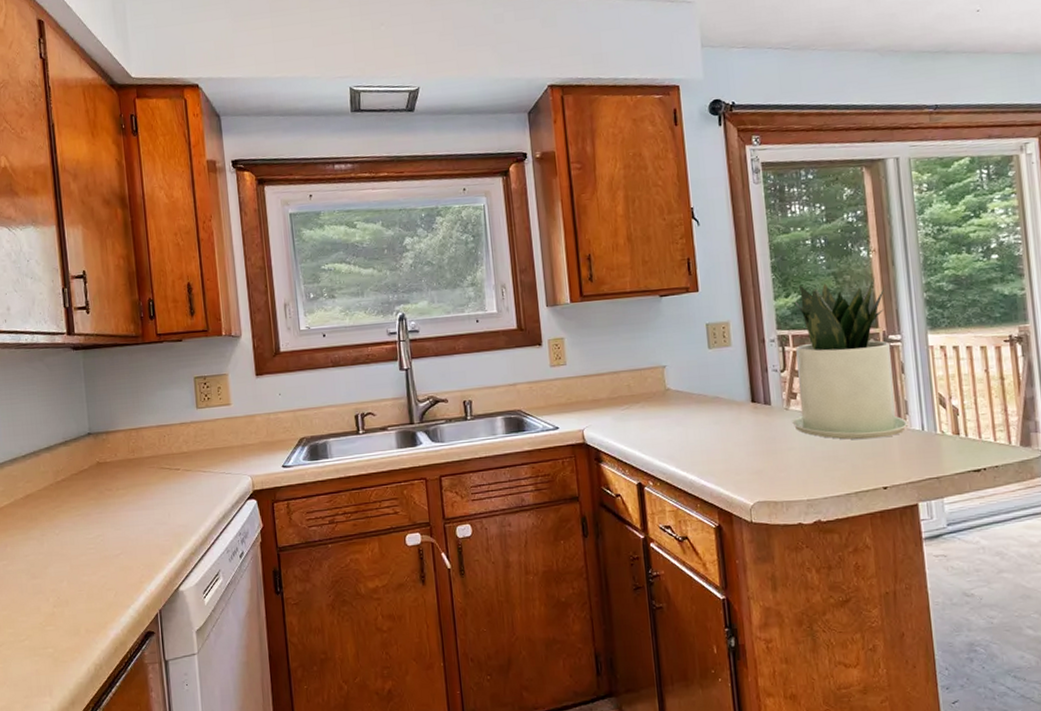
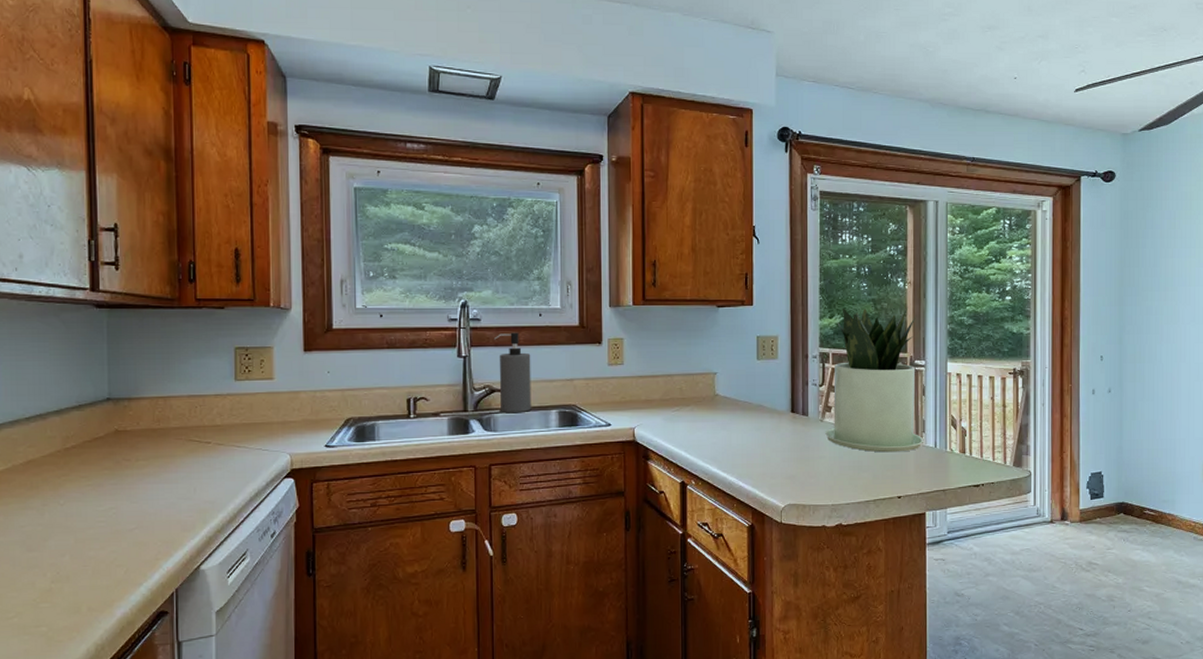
soap dispenser: none [434,340,477,423] -> present [495,332,532,414]

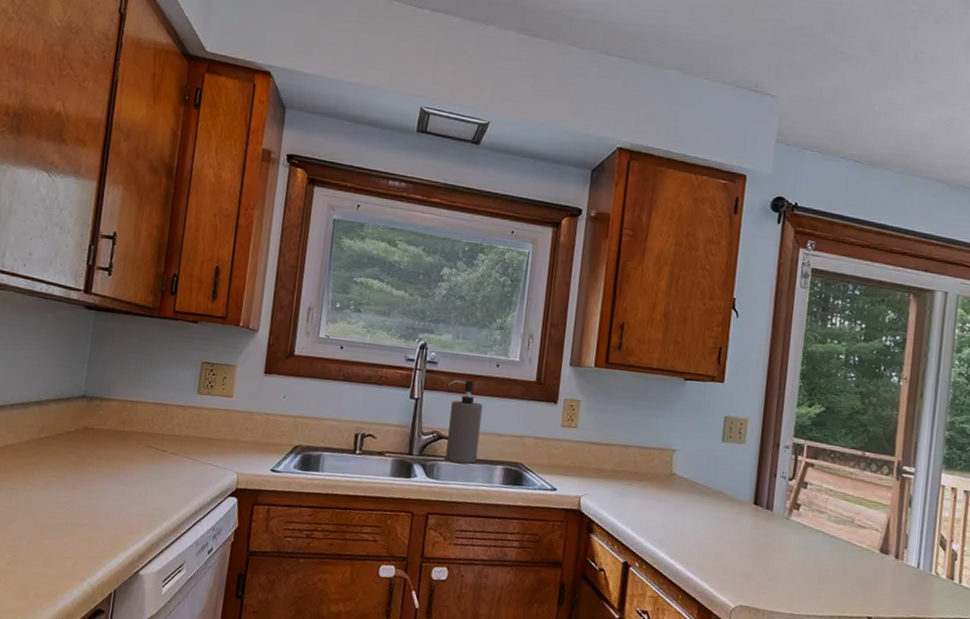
planter: present [825,307,924,453] -> none [790,397,910,568]

